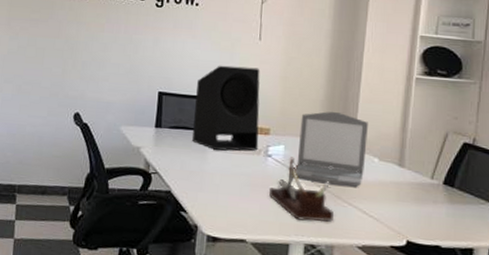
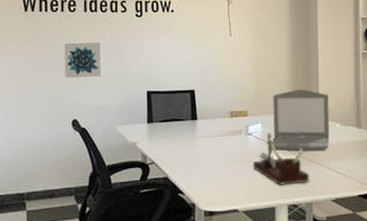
wall art: none [72,27,114,69] -> present [64,42,101,78]
speaker: present [192,65,260,151] -> none [180,60,240,136]

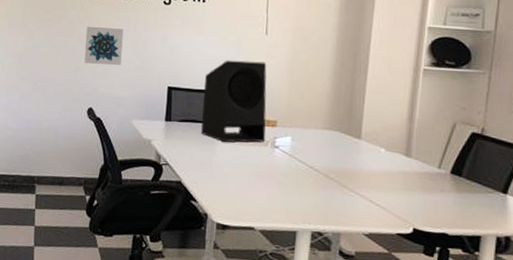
speaker: none [180,60,240,136] -> present [201,60,267,143]
desk organizer: present [252,132,310,186] -> none [276,148,341,211]
laptop: present [271,89,330,151] -> none [300,103,375,177]

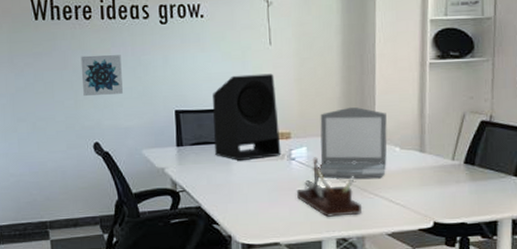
desk organizer: none [276,148,341,211] -> present [296,157,363,218]
laptop: none [300,103,375,177] -> present [318,107,387,179]

